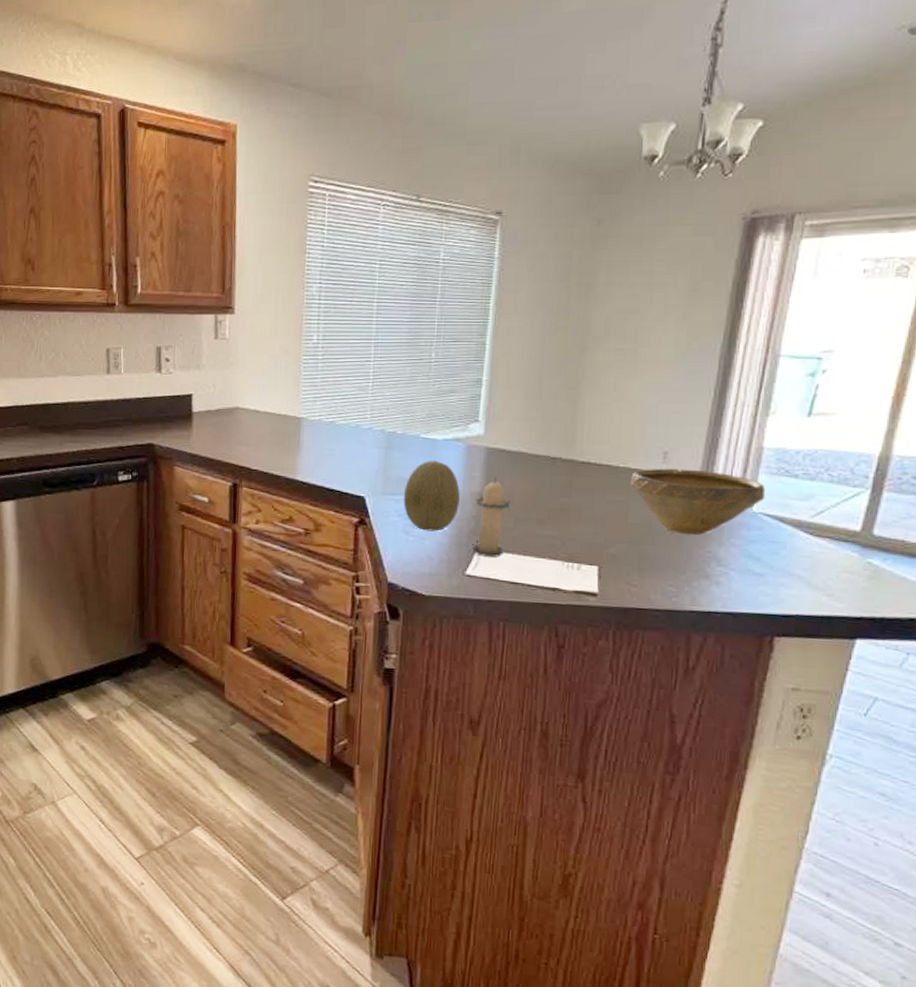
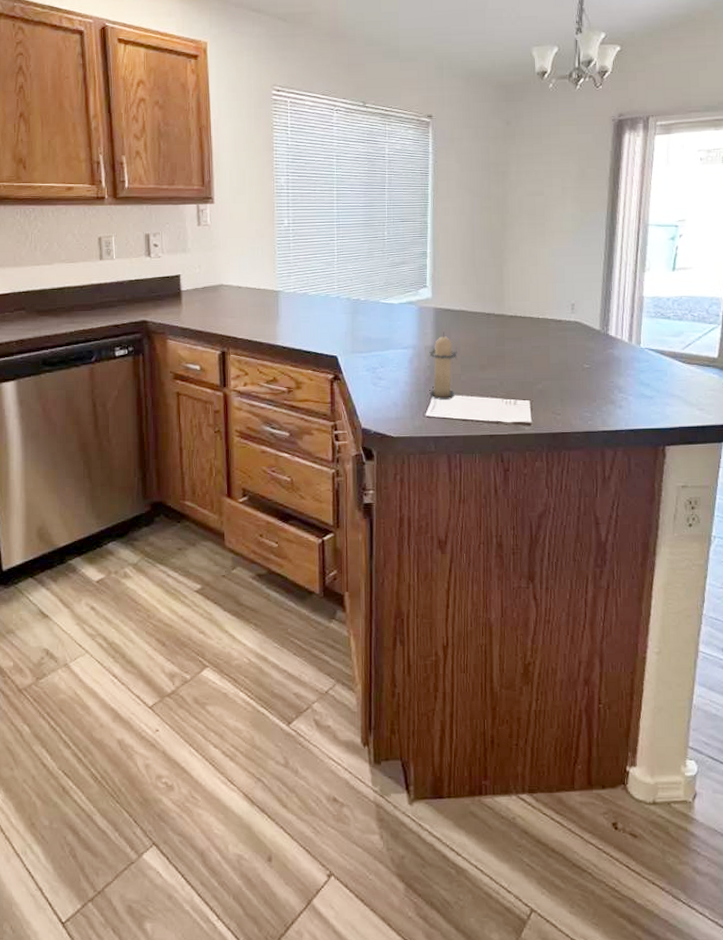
fruit: present [403,460,460,532] -> none [369,321,416,382]
bowl: present [630,468,766,535] -> none [549,317,649,369]

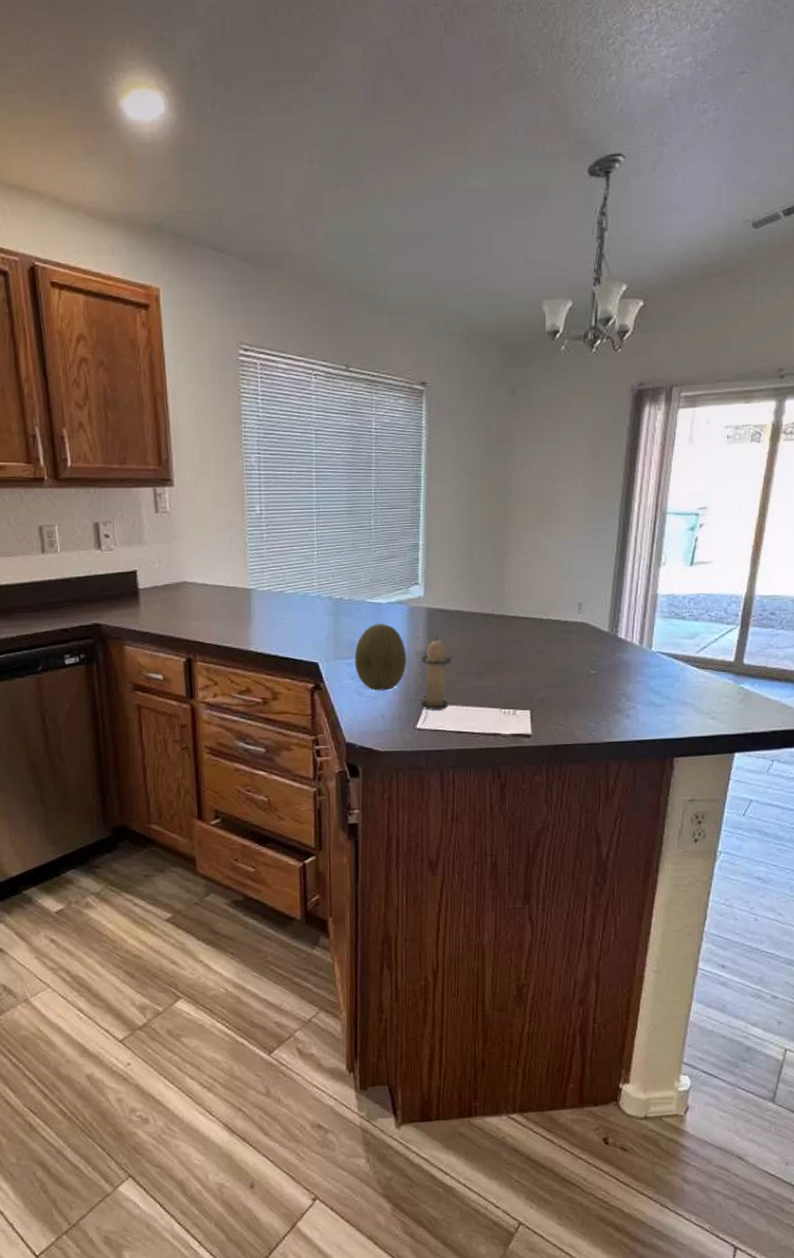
fruit: none [369,321,416,382] -> present [354,623,406,691]

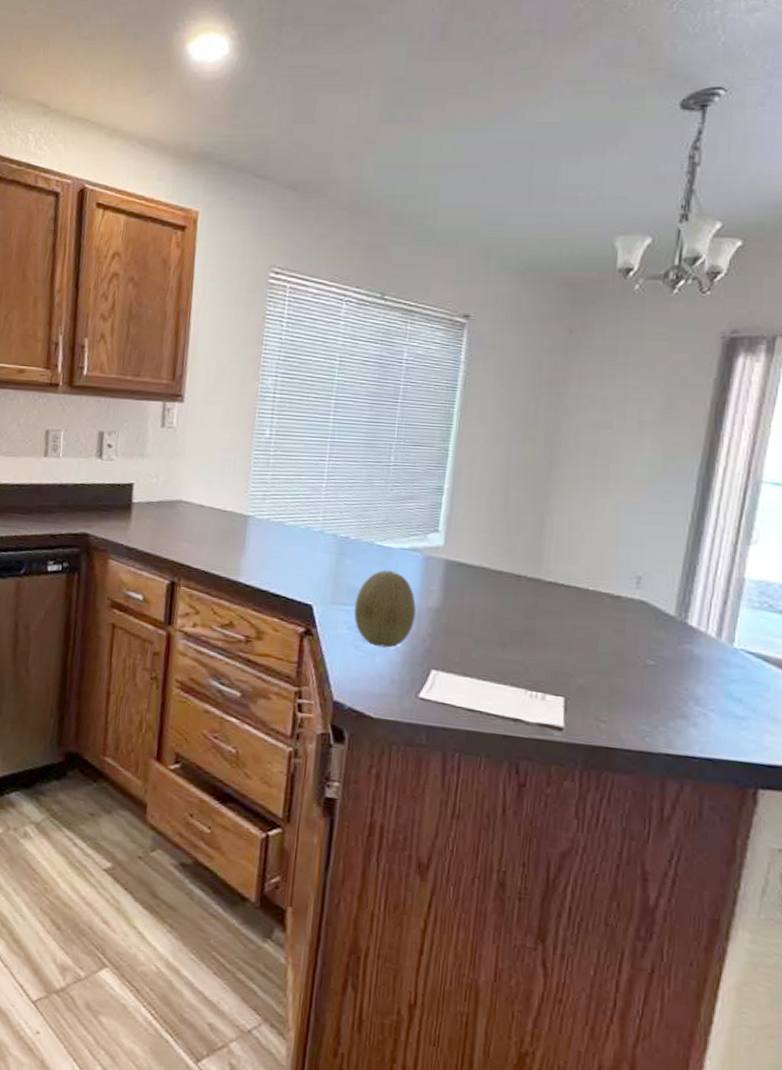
candle: present [420,635,453,710] -> none [427,592,472,681]

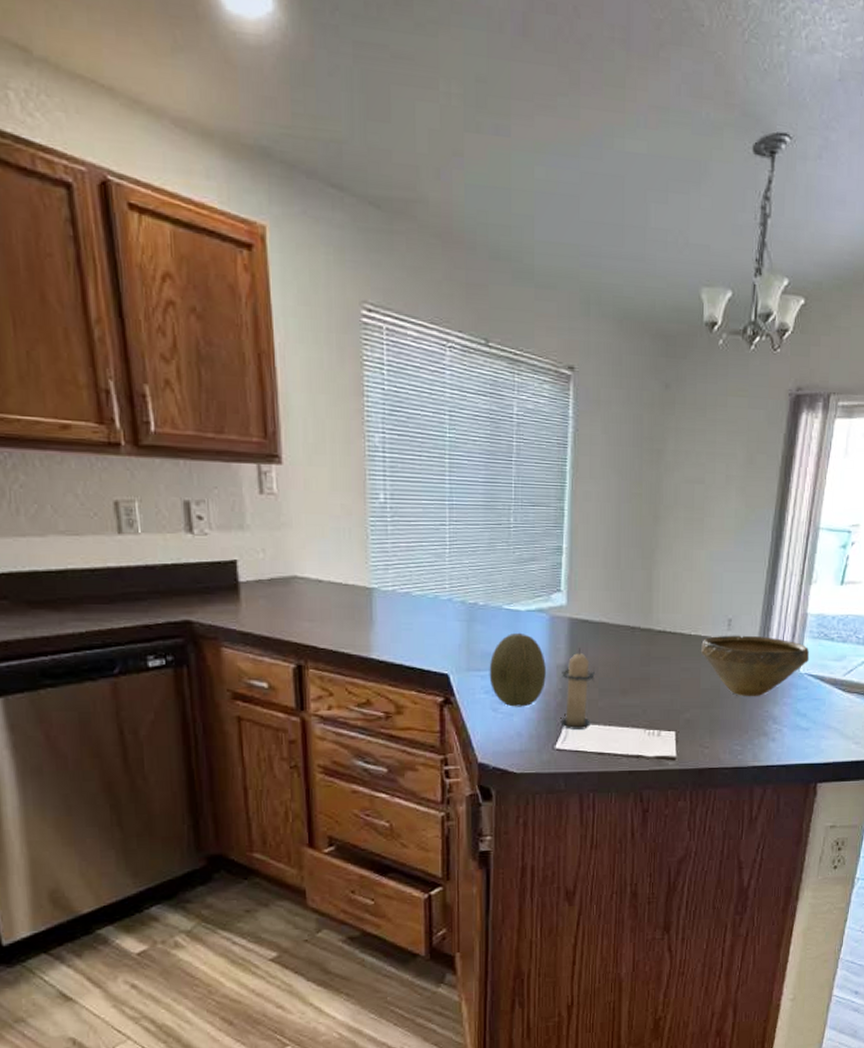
candle: none [427,592,472,681] -> present [560,648,596,730]
bowl: none [601,594,748,670] -> present [701,635,810,696]

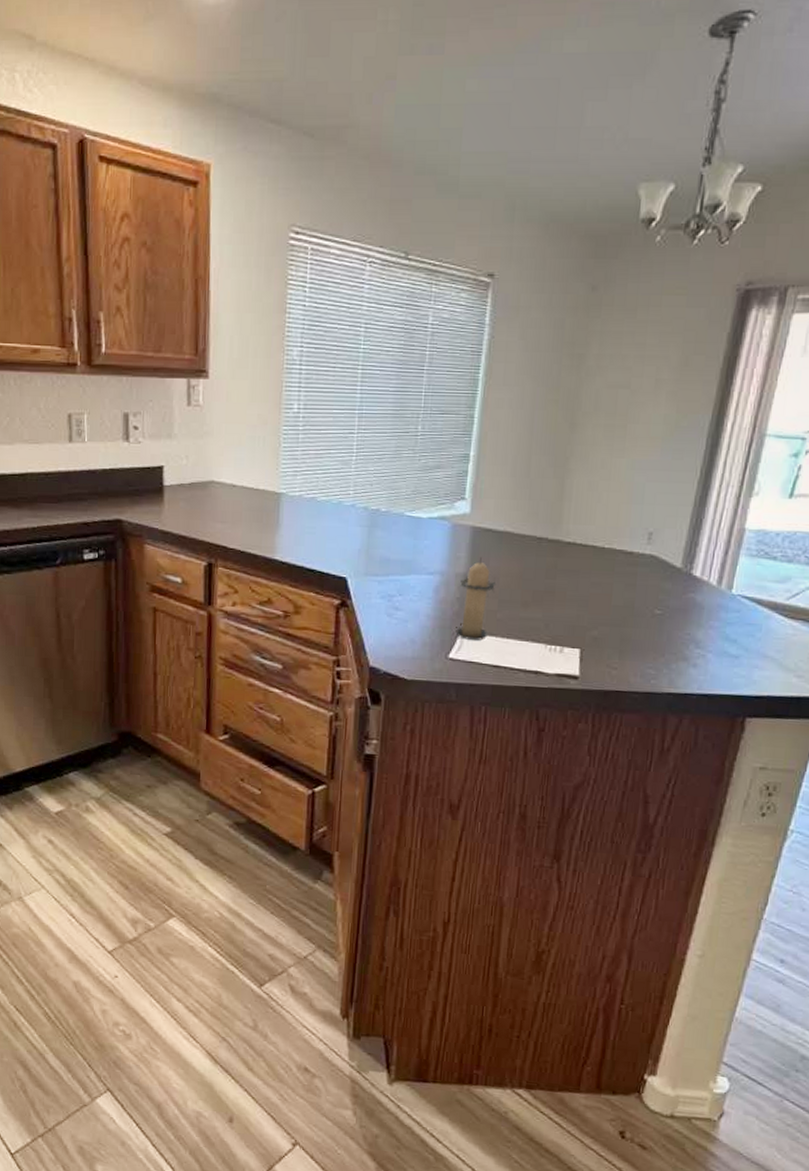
fruit: present [489,632,546,707] -> none [386,539,445,614]
bowl: present [701,635,810,696] -> none [615,549,745,617]

